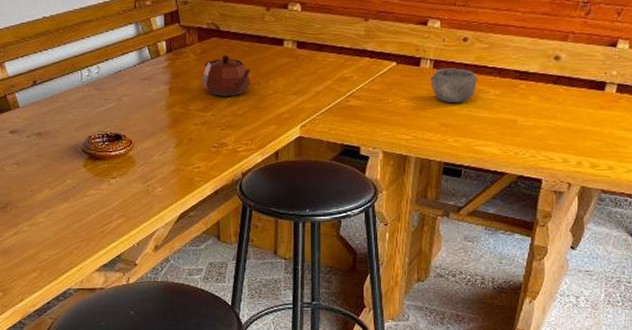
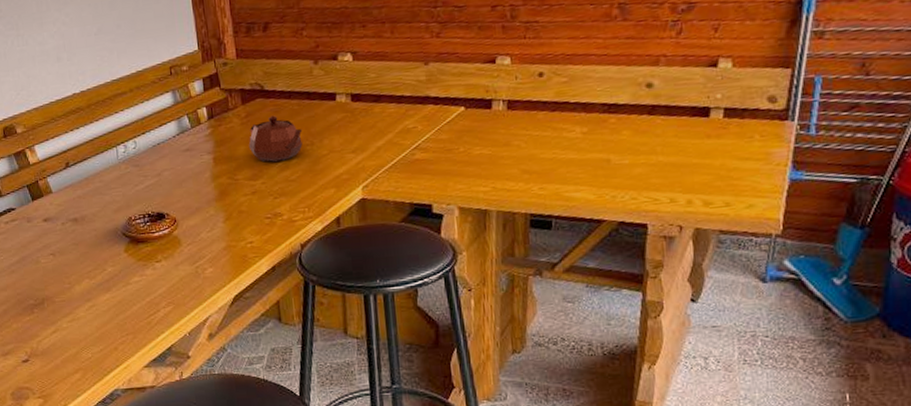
bowl: present [431,68,478,104] -> none [505,107,560,147]

